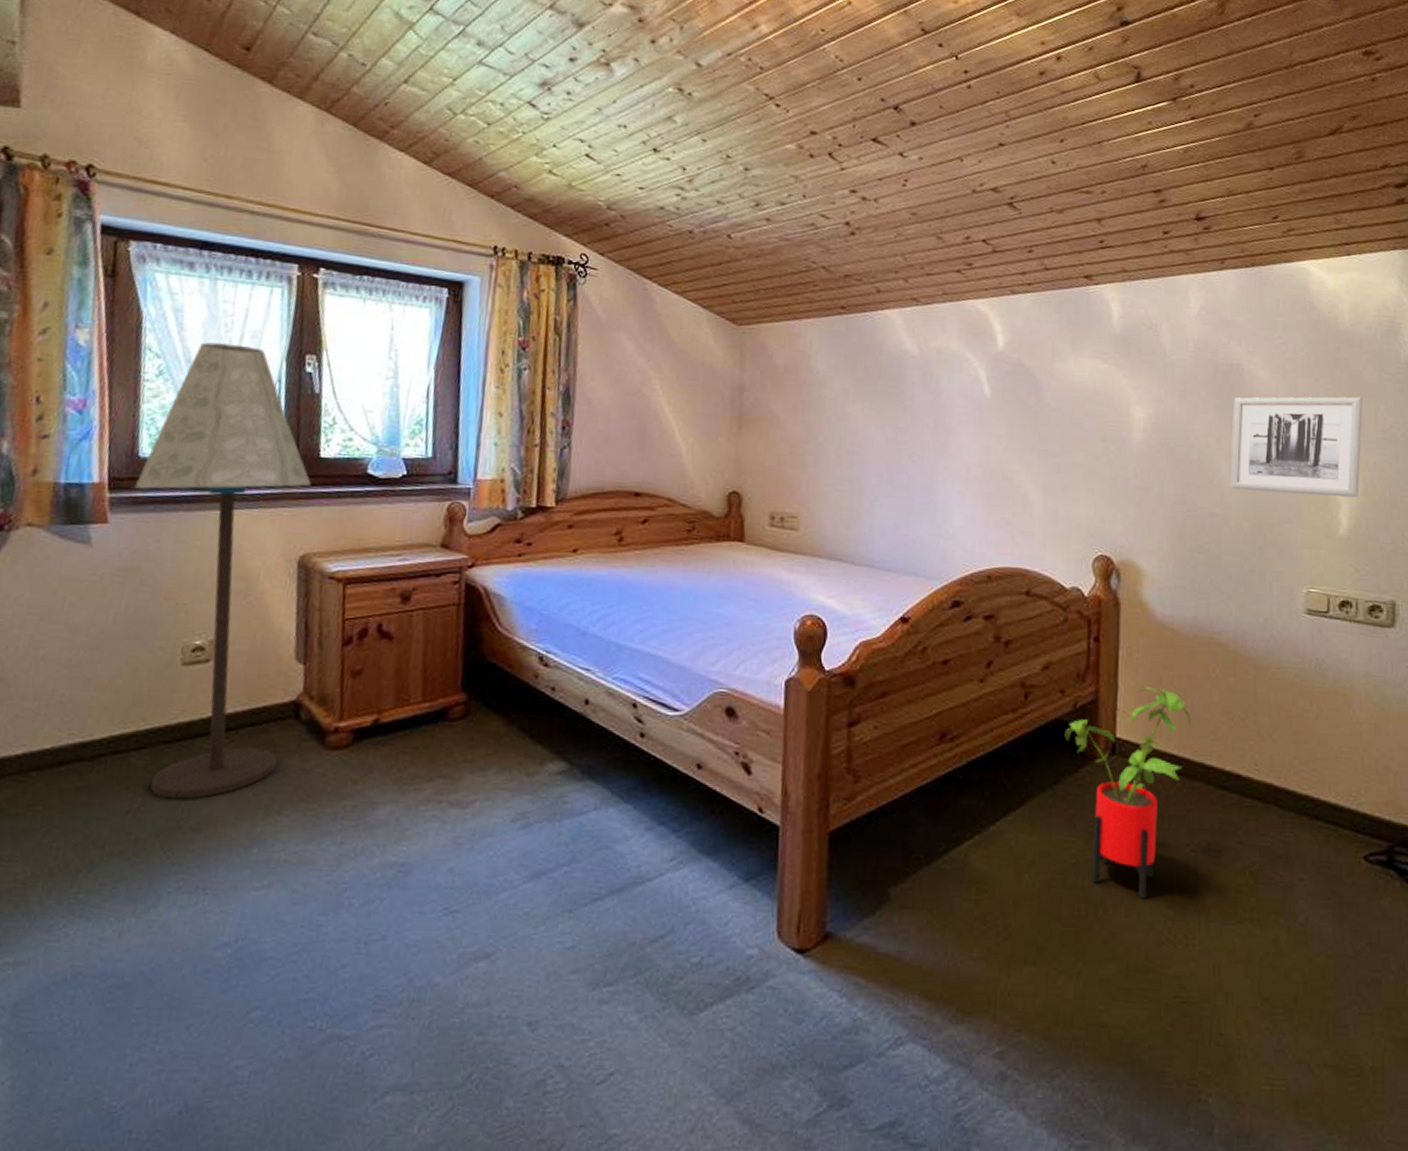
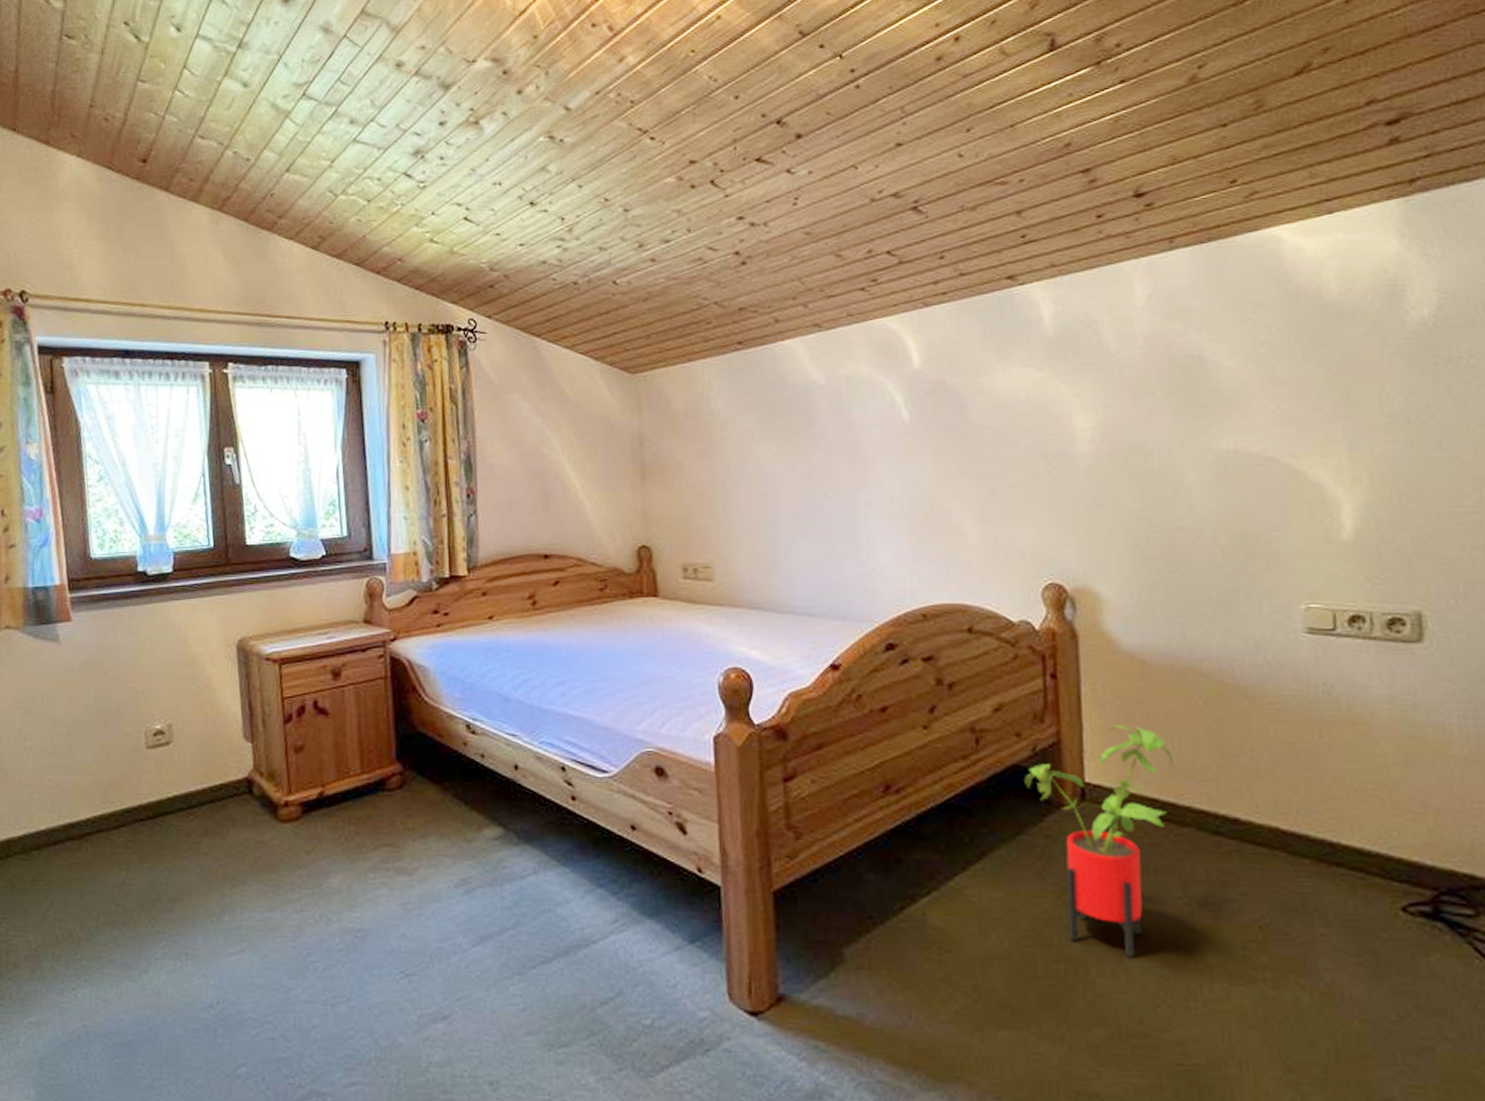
floor lamp: present [134,342,311,800] -> none [90,444,241,873]
wall art: present [1230,396,1363,498] -> none [1197,377,1365,499]

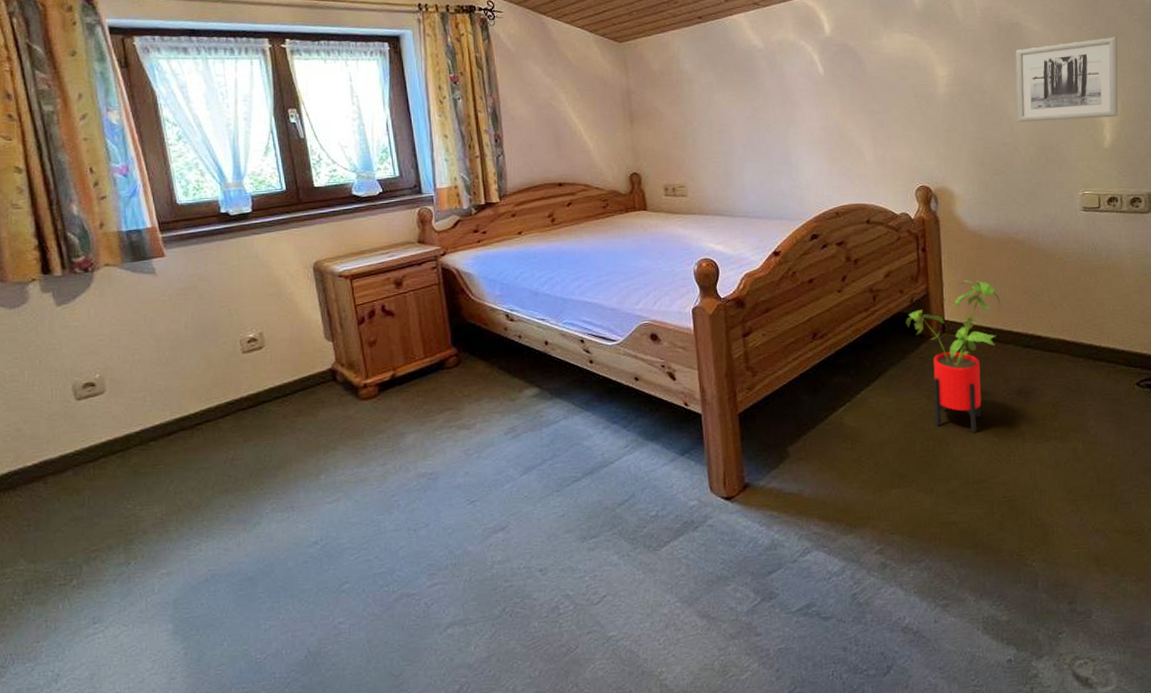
wall art: none [1197,377,1365,499] -> present [1015,36,1119,123]

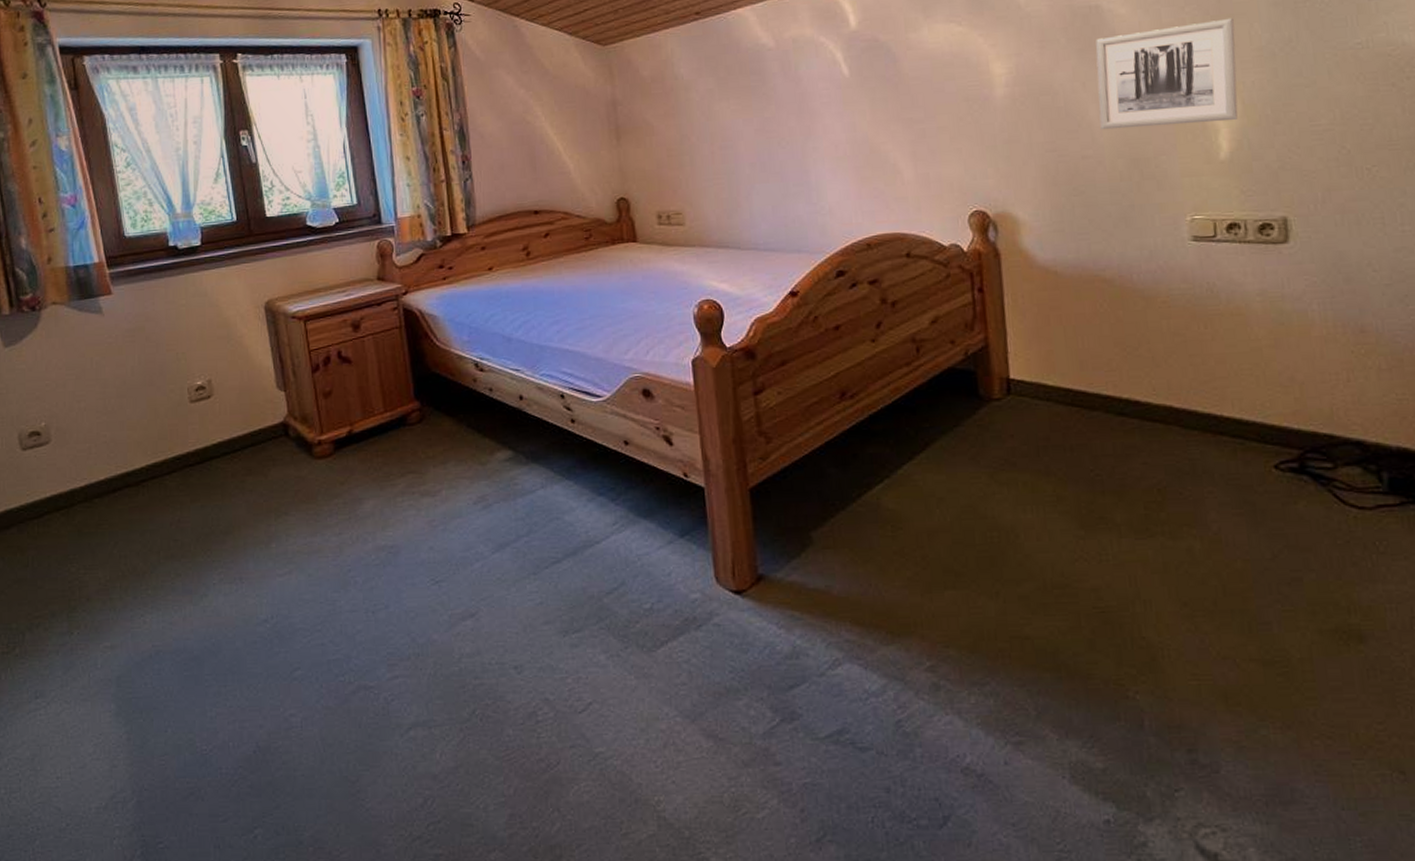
house plant: present [906,280,1000,433] -> none [959,328,1083,523]

